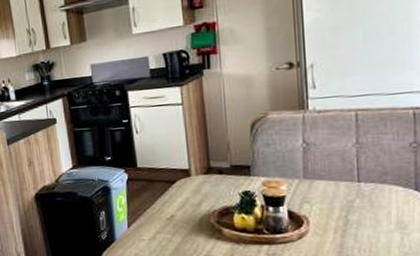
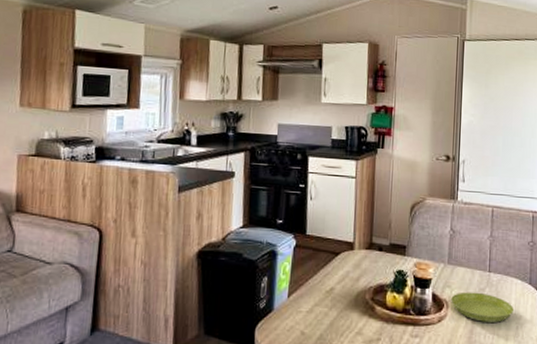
saucer: none [311,204,395,235] -> present [451,292,513,322]

